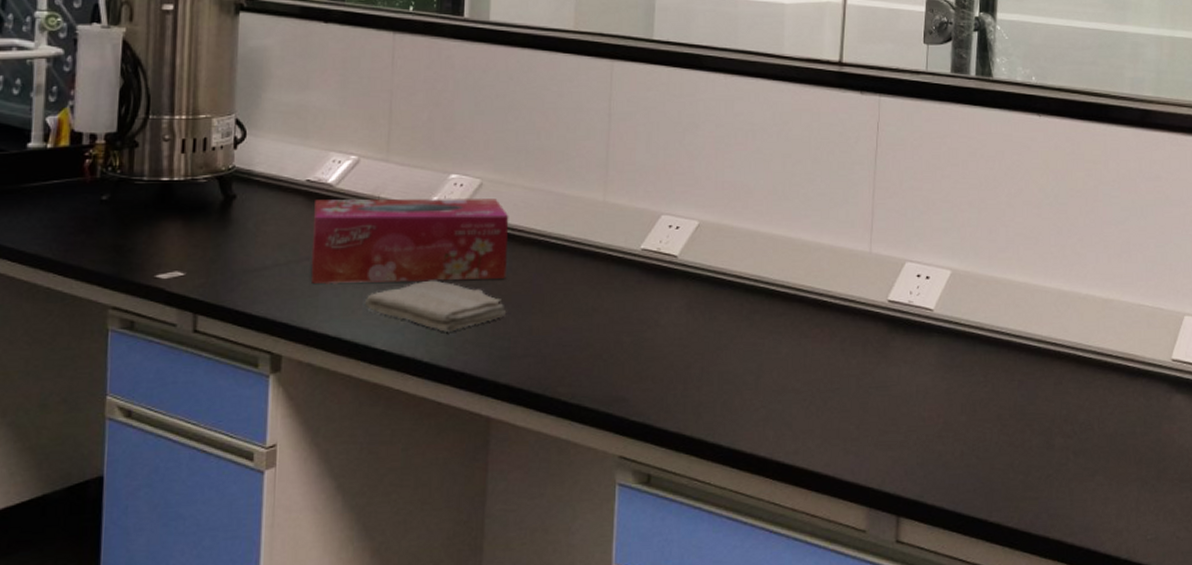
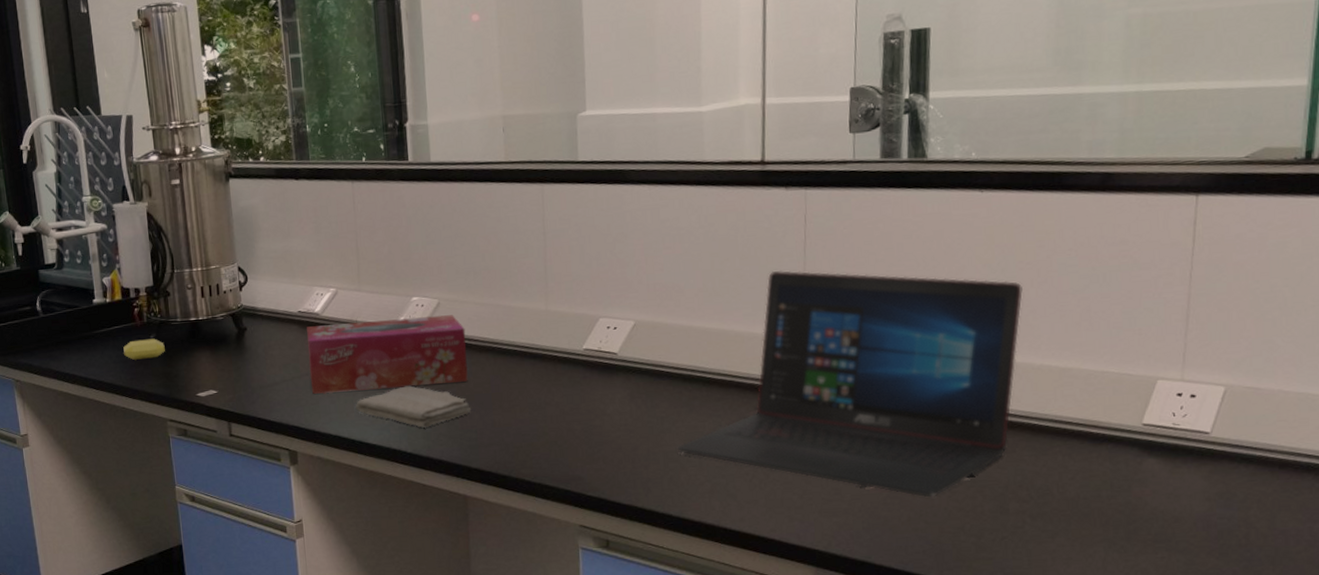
soap bar: none [60,200,121,226] -> present [123,338,165,360]
laptop: none [733,177,1072,431] -> present [677,270,1023,498]

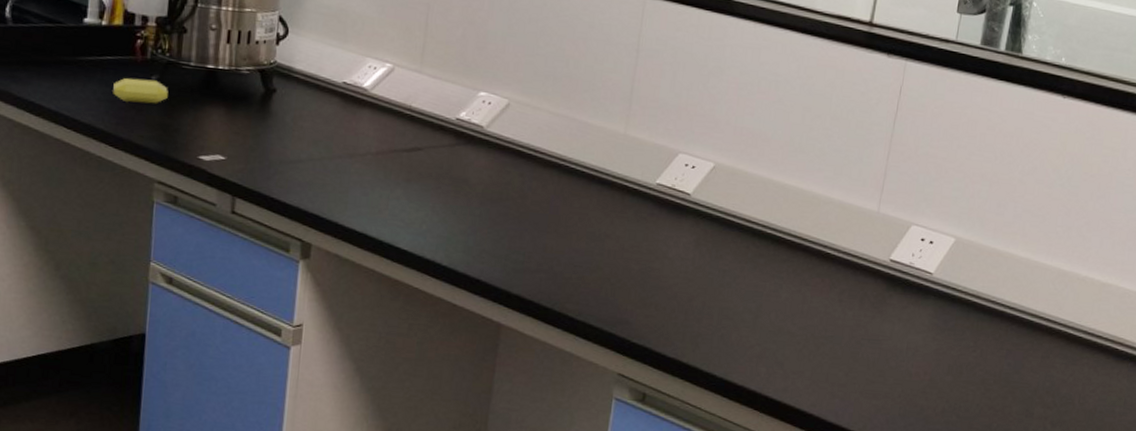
tissue box: present [307,315,468,394] -> none [342,102,533,197]
washcloth: present [356,386,472,428] -> none [391,190,524,241]
laptop: present [677,270,1023,498] -> none [733,137,1083,393]

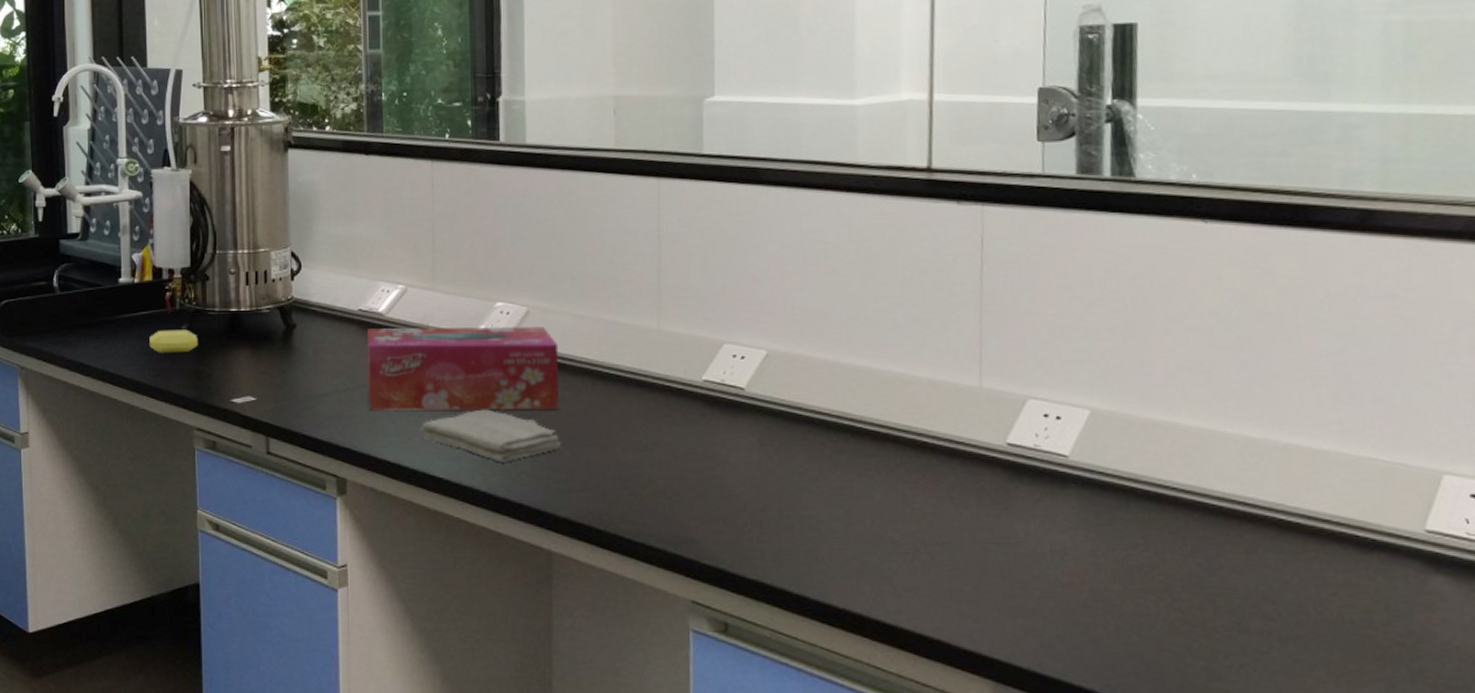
tissue box: none [342,102,533,197] -> present [367,327,559,410]
washcloth: none [391,190,524,241] -> present [421,409,562,462]

